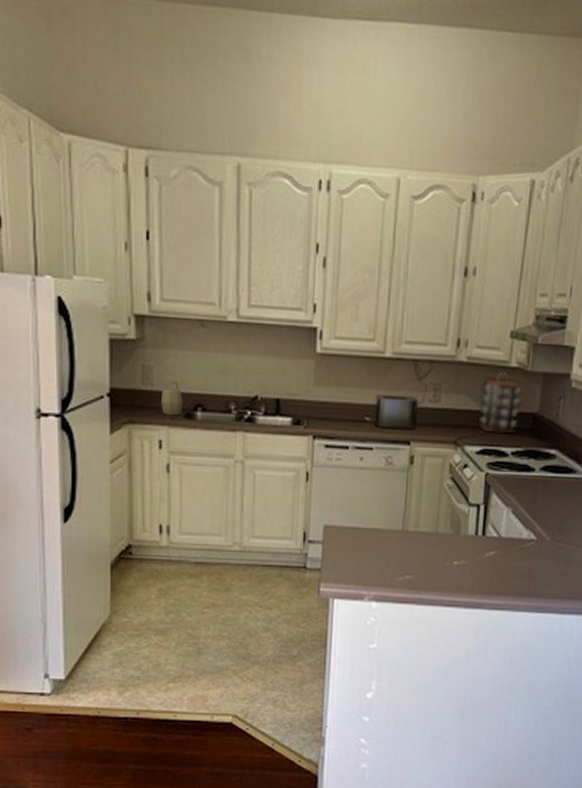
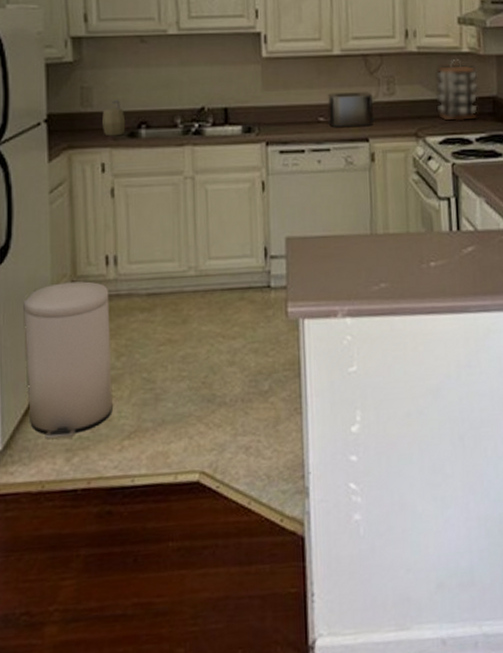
pedal bin: none [85,544,162,676] -> present [23,281,114,440]

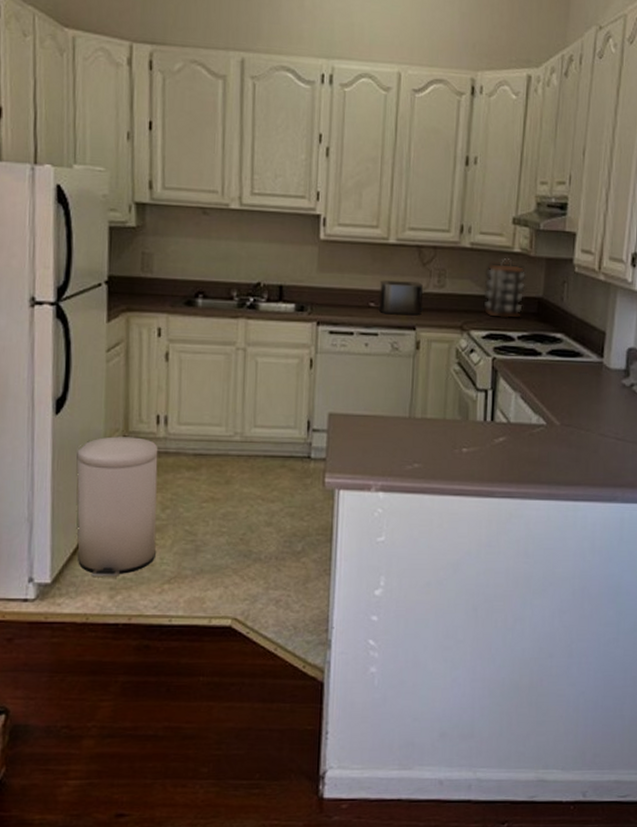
soap dispenser: present [102,100,126,137] -> none [161,268,184,303]

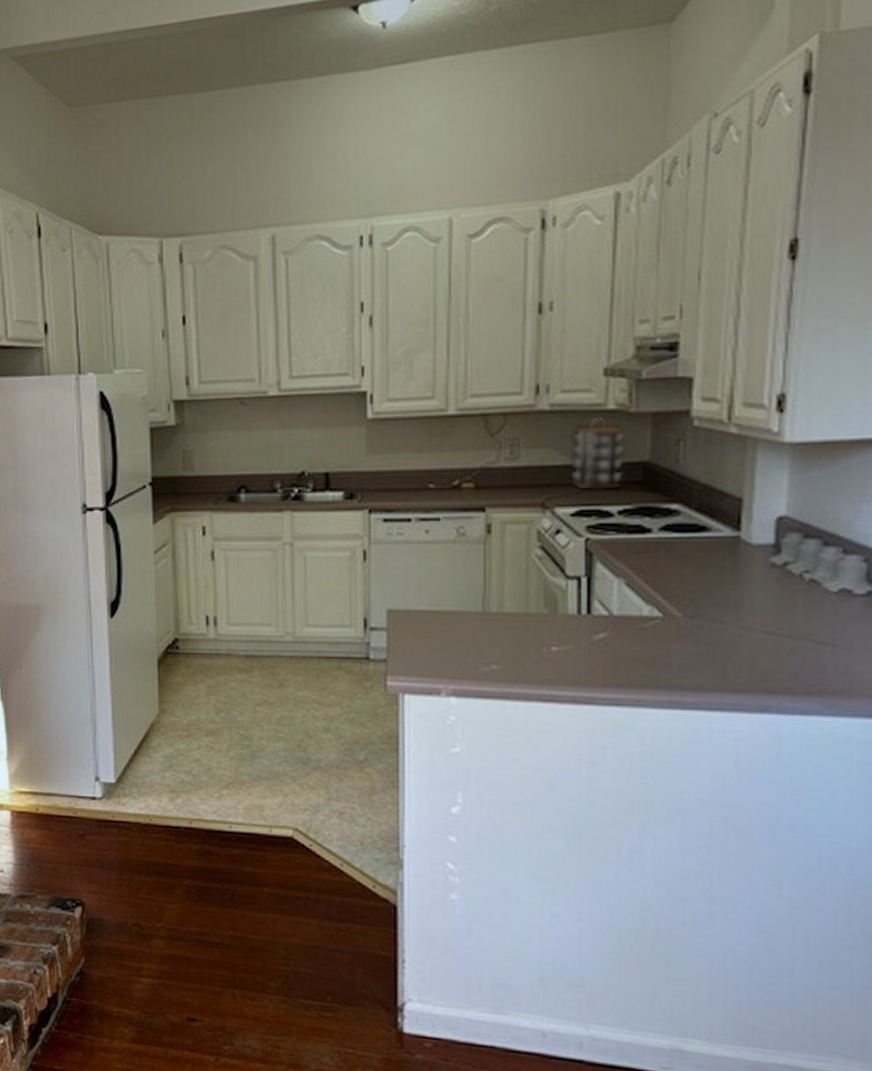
pedal bin: present [77,436,158,578] -> none [132,638,213,781]
toaster: present [378,280,425,316] -> none [439,456,495,496]

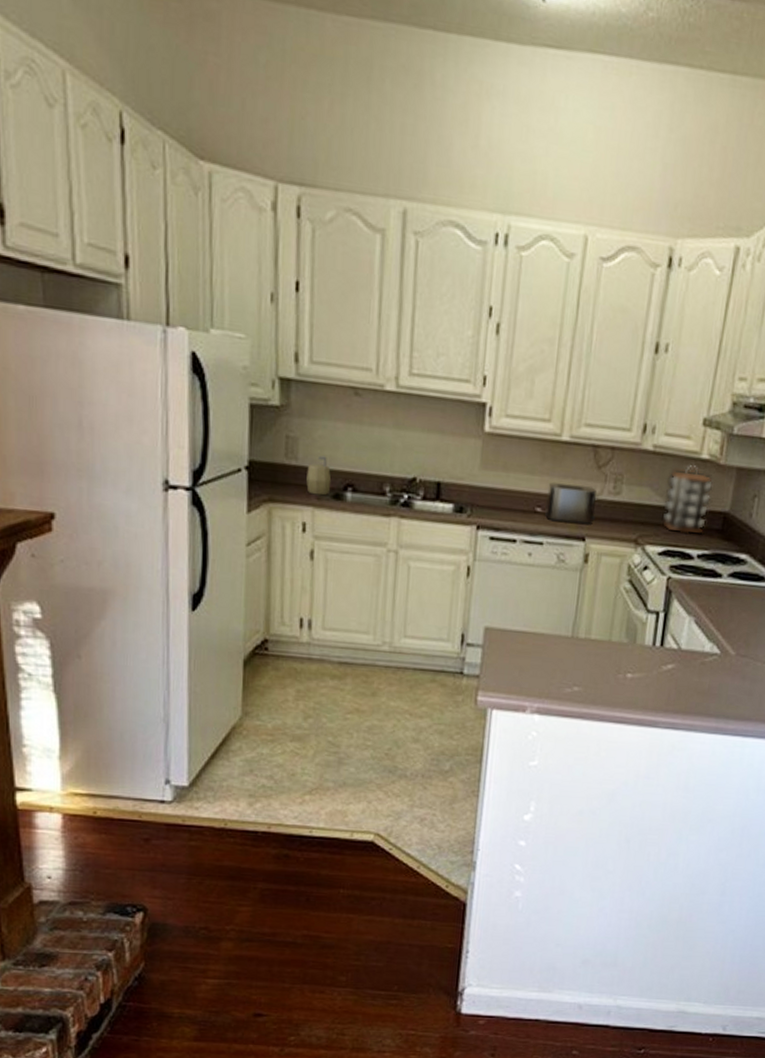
soap dispenser: none [203,464,226,500] -> present [306,455,332,496]
toaster: none [439,456,495,496] -> present [545,482,598,525]

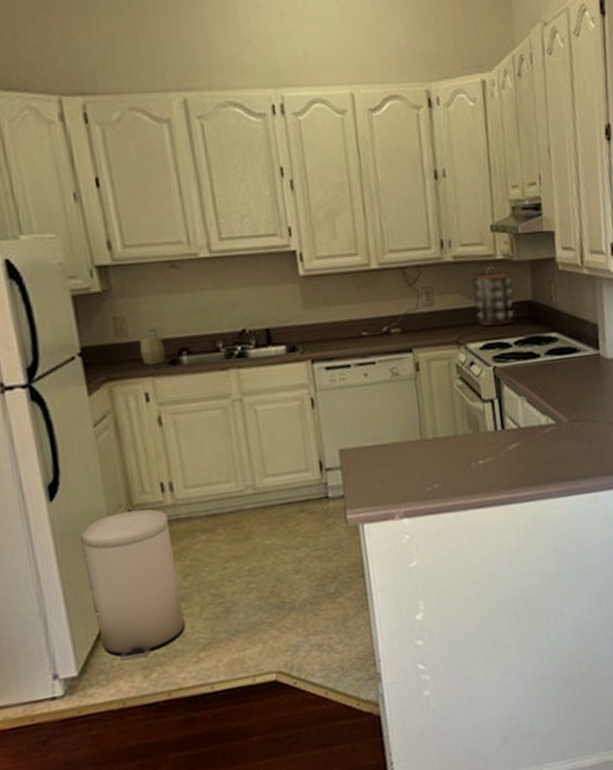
pedal bin: none [214,638,301,785] -> present [80,509,186,661]
toaster: present [545,482,598,525] -> none [368,304,418,341]

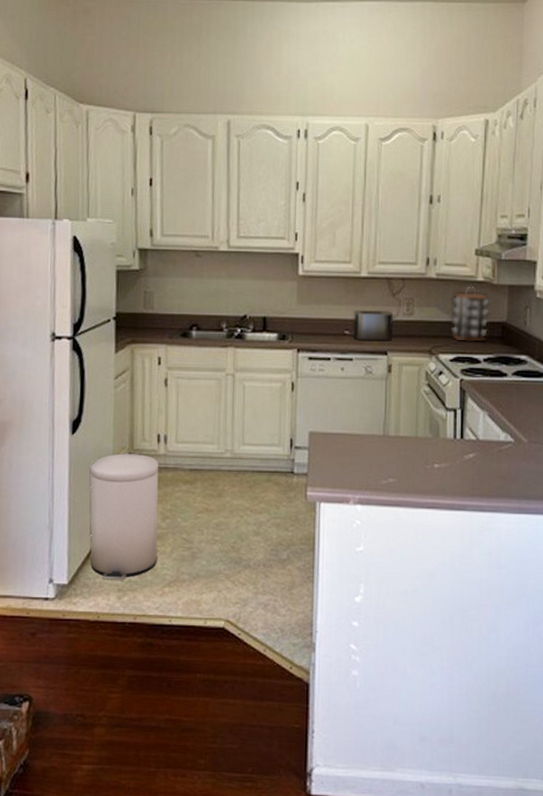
soap dispenser: present [139,328,166,366] -> none [161,304,180,335]
toaster: none [368,304,418,341] -> present [352,310,395,342]

